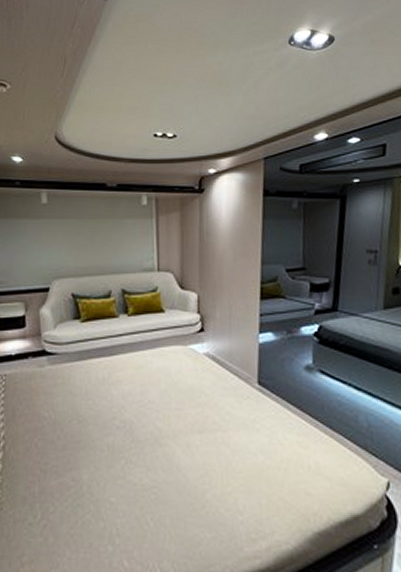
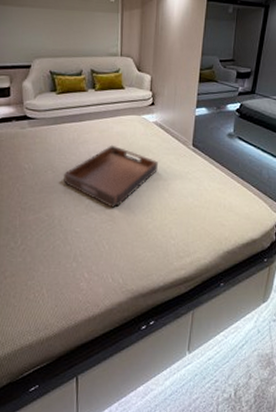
serving tray: none [91,385,214,470] -> present [63,145,158,208]

